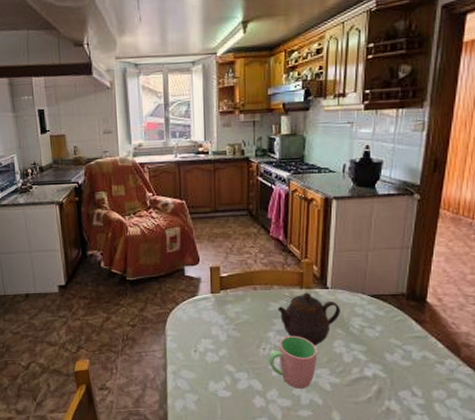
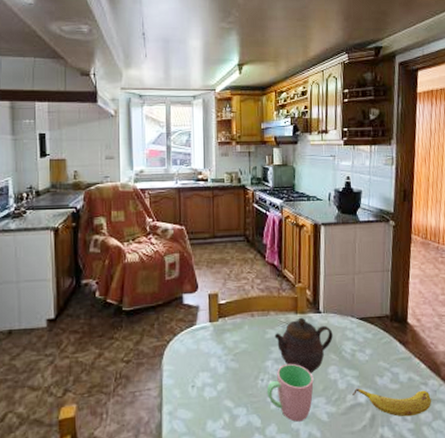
fruit: none [358,363,447,393] -> present [352,388,431,417]

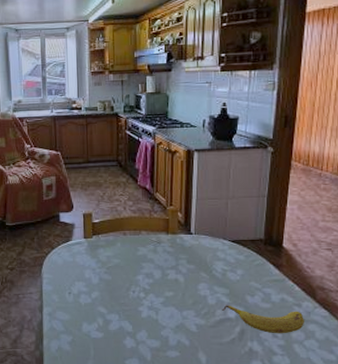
cup: present [266,363,314,422] -> none [137,278,184,330]
teapot: present [274,317,333,374] -> none [146,237,204,289]

